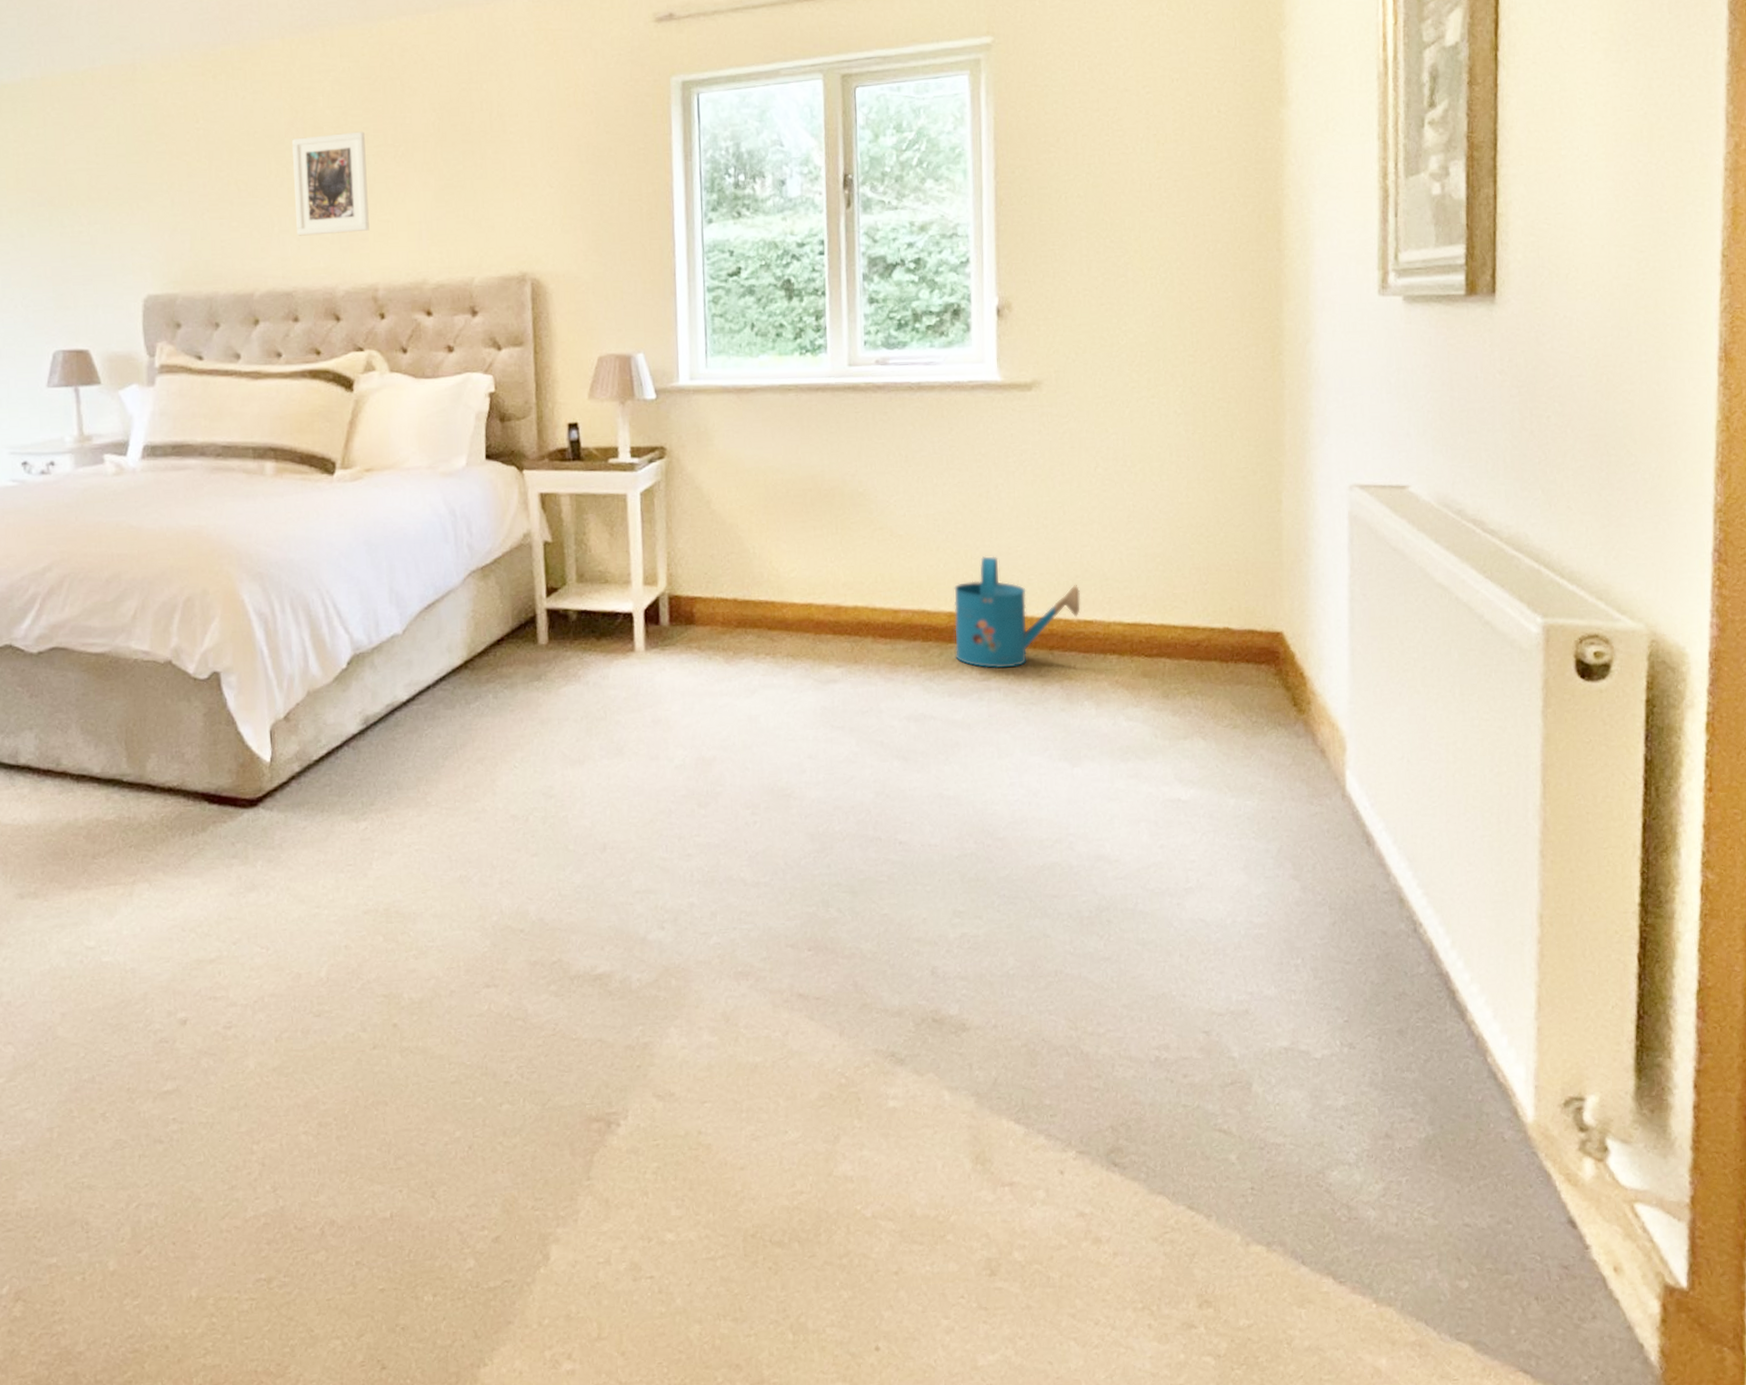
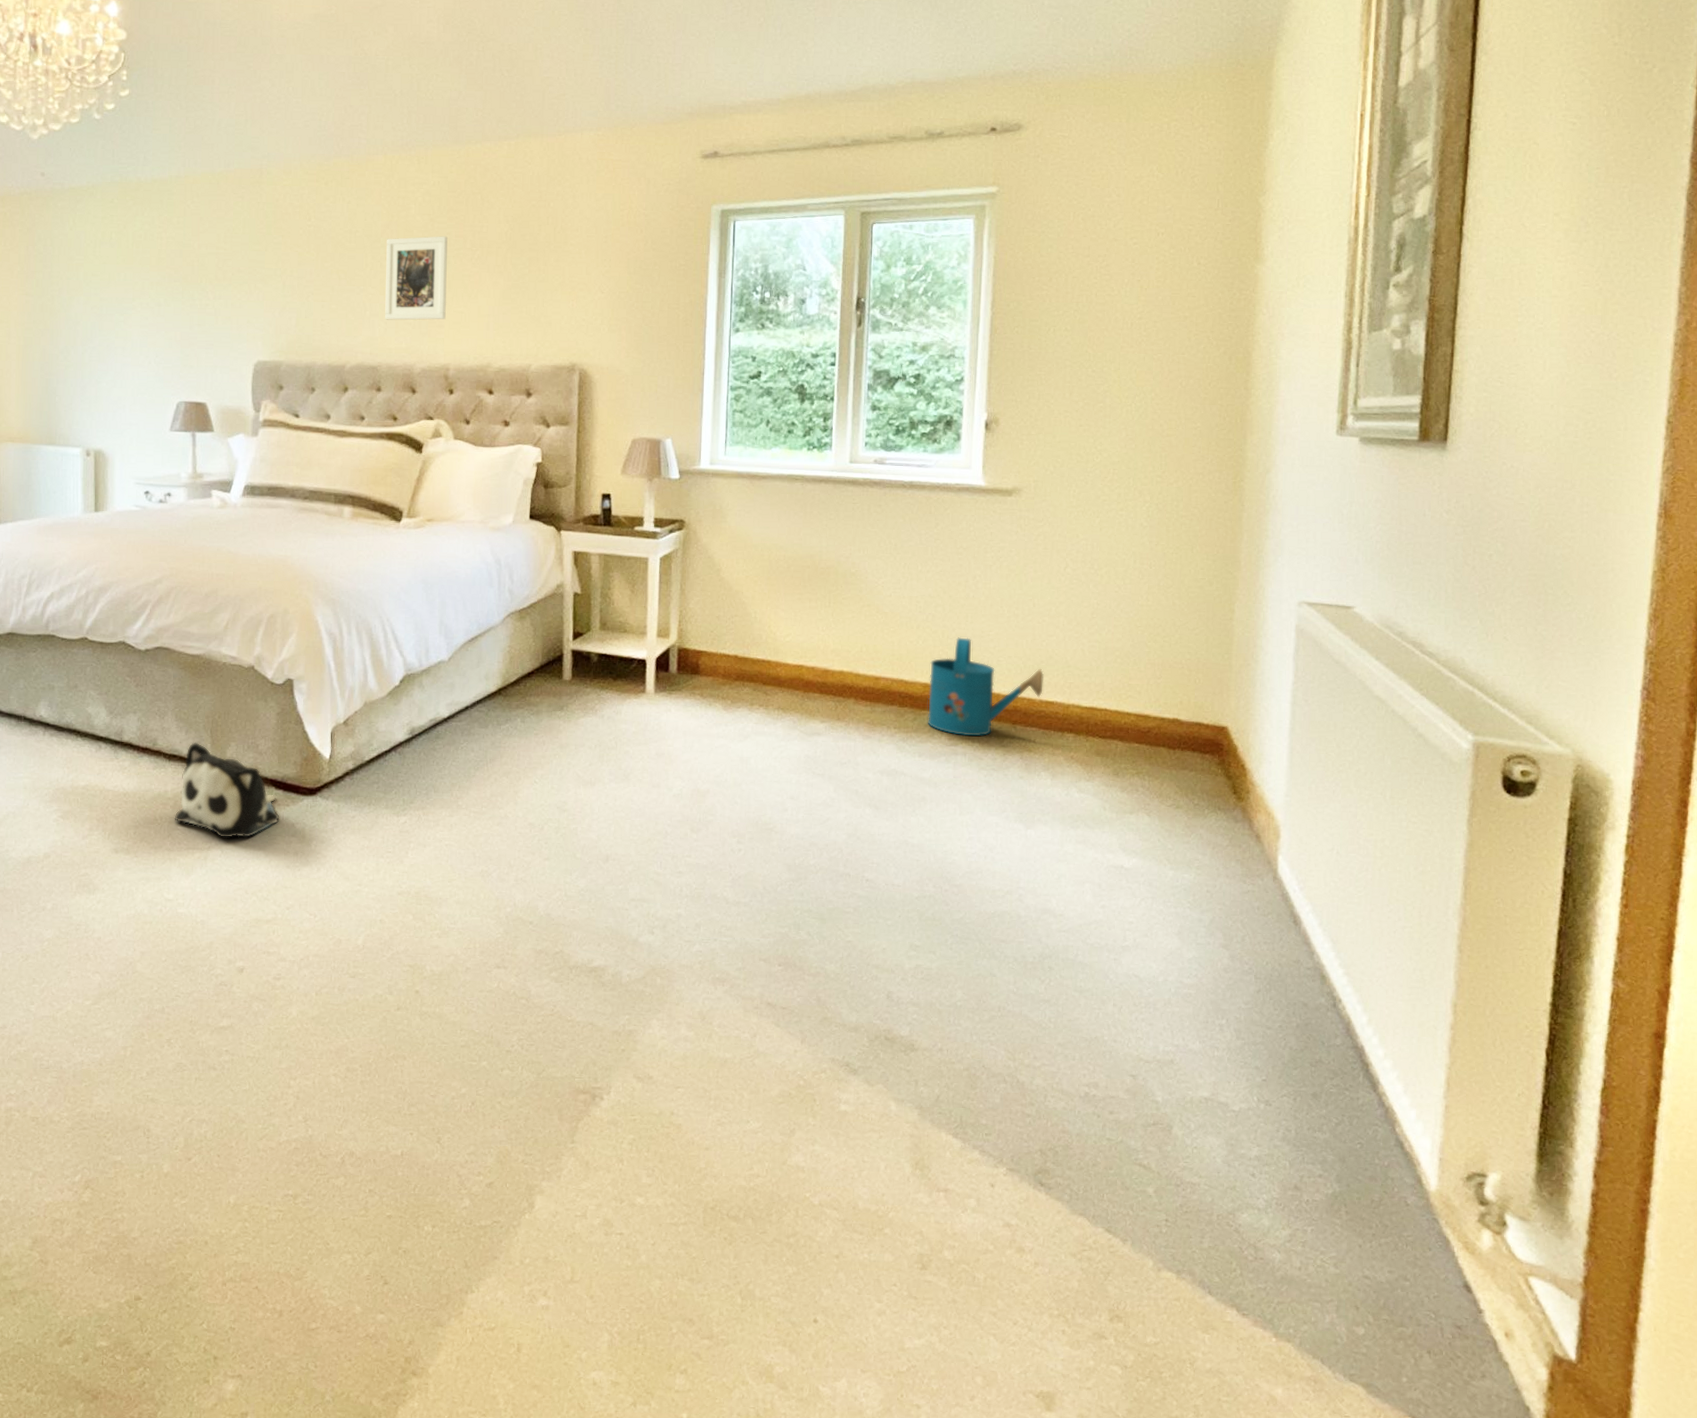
plush toy: none [88,756,217,868] -> present [174,742,280,838]

